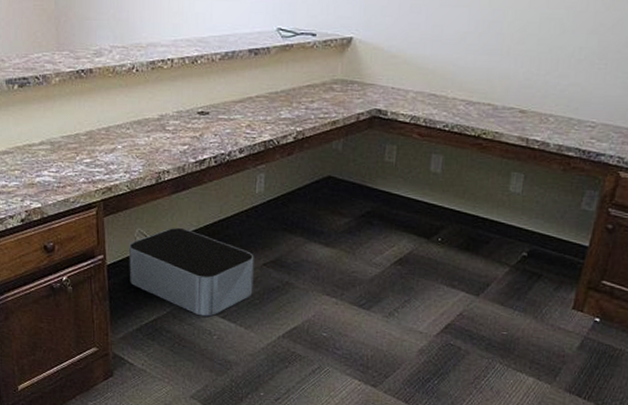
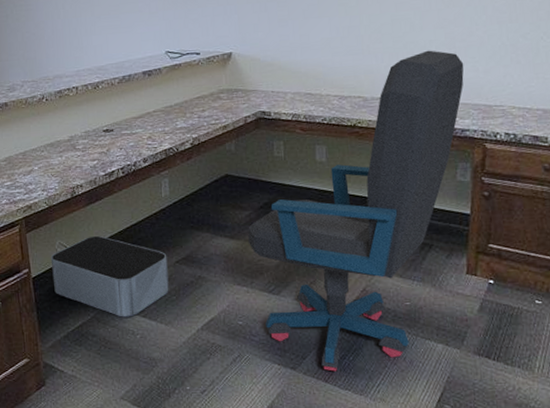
chair: none [344,58,614,394] -> present [248,50,464,372]

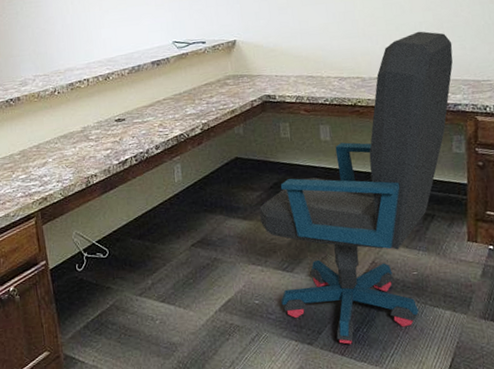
storage bin: present [50,236,169,317] -> none [67,224,186,304]

